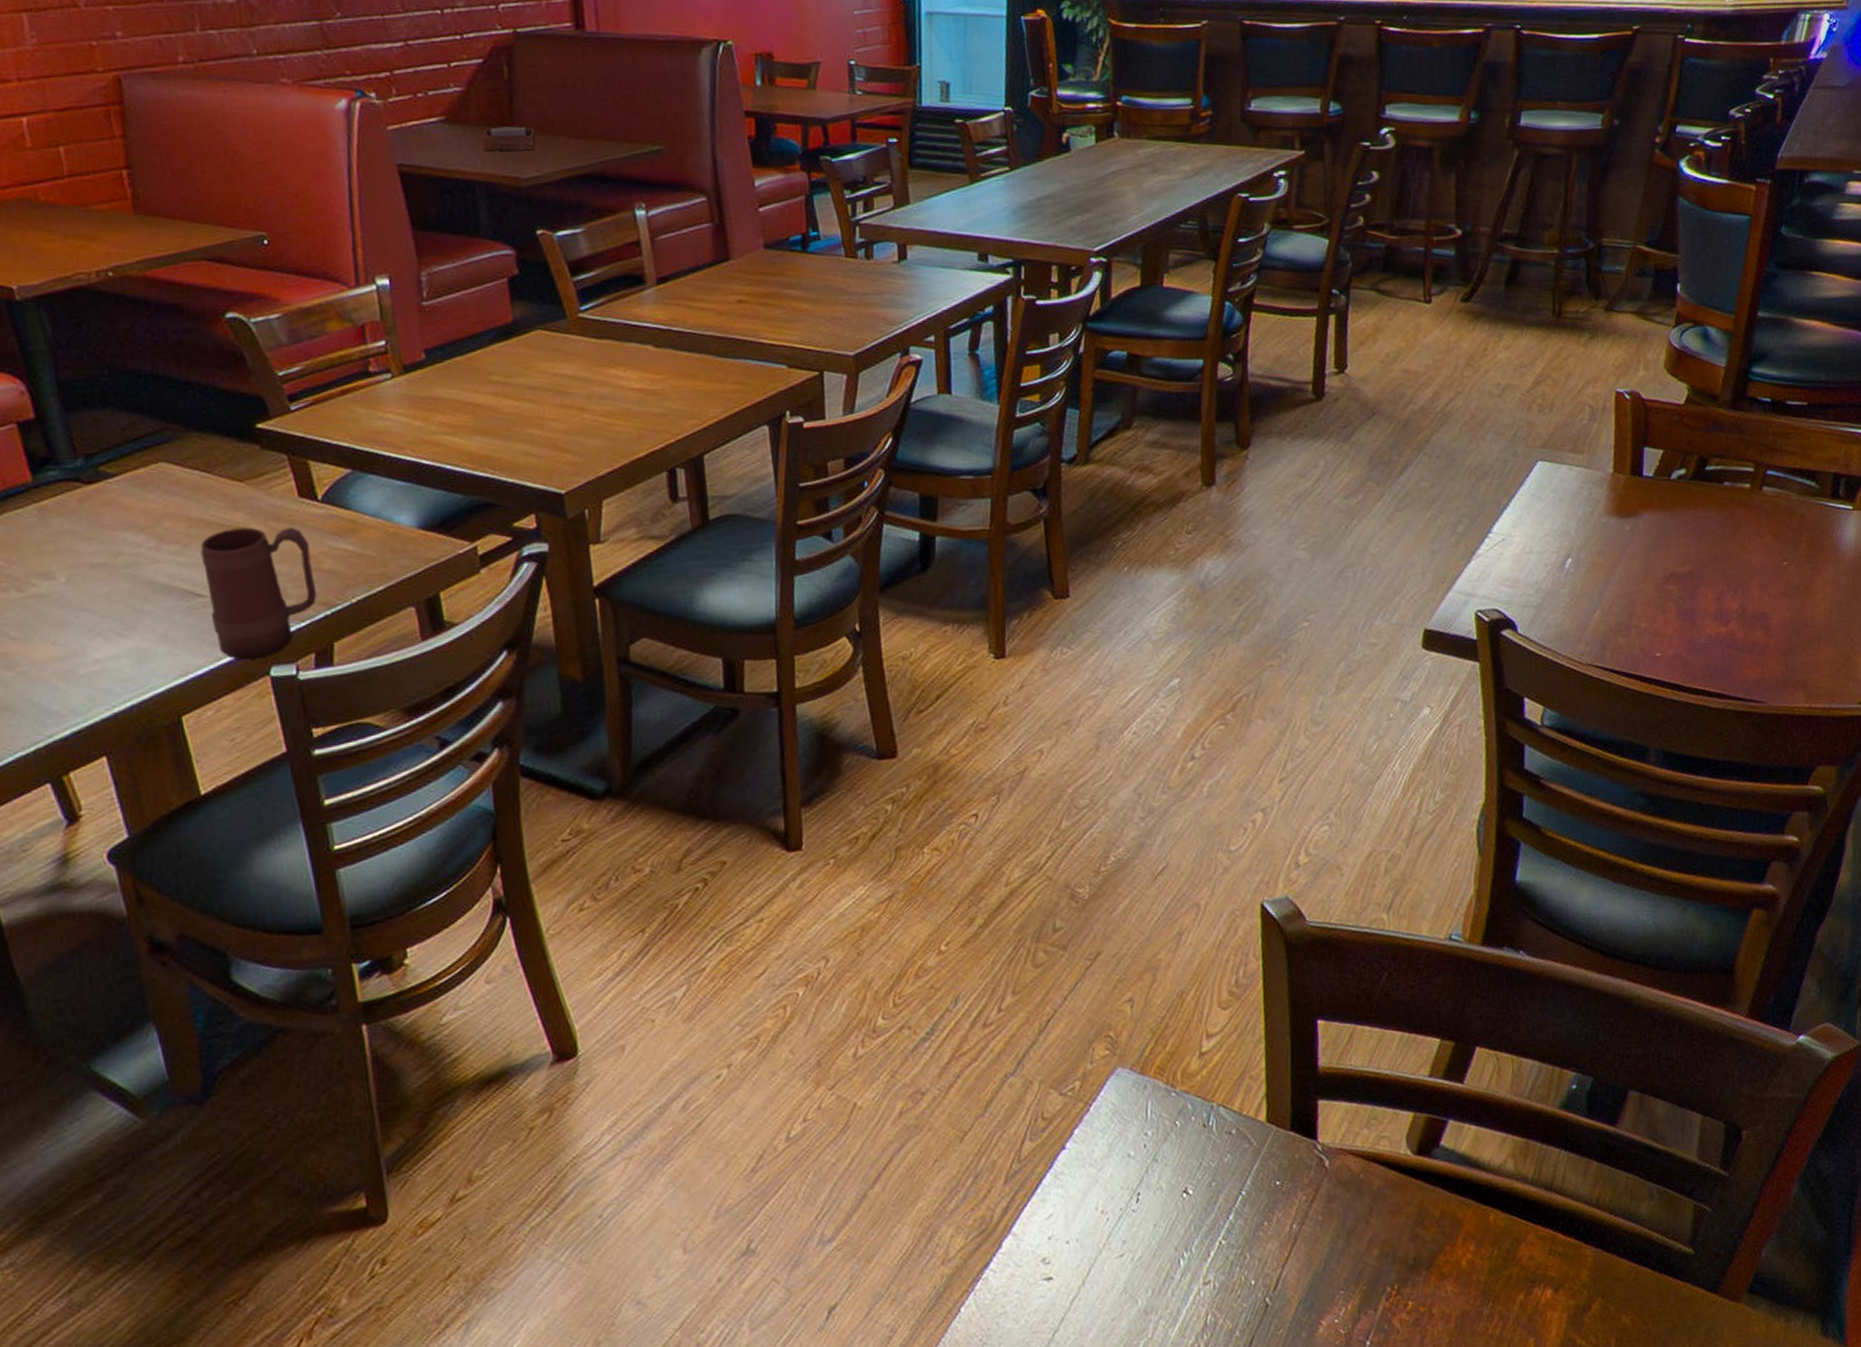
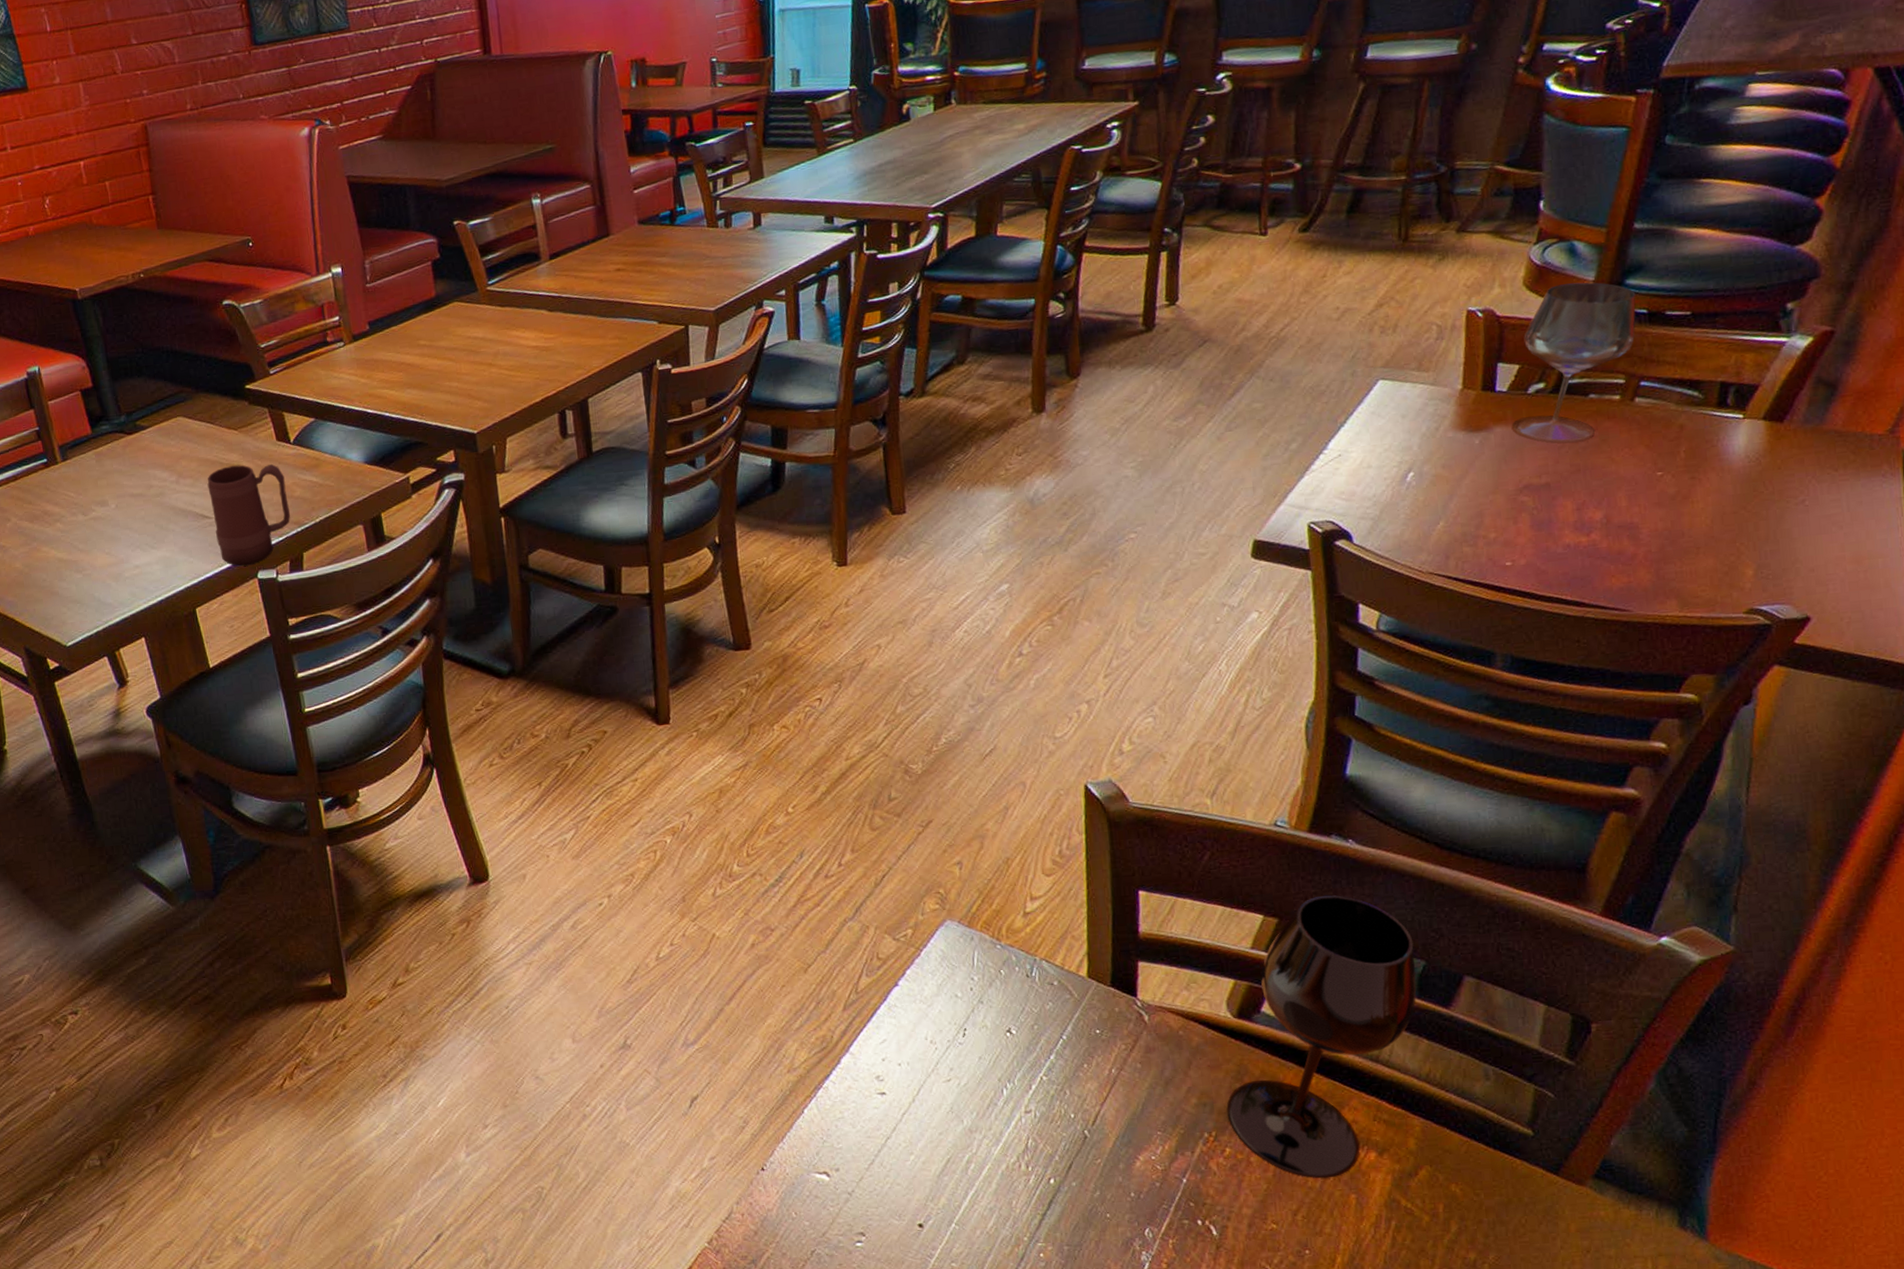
napkin holder: present [482,126,536,152] -> none [411,138,453,161]
wineglass: none [1408,1012,1586,1325] -> present [1226,895,1417,1179]
wine glass: none [1657,368,1762,532] -> present [1511,282,1636,444]

